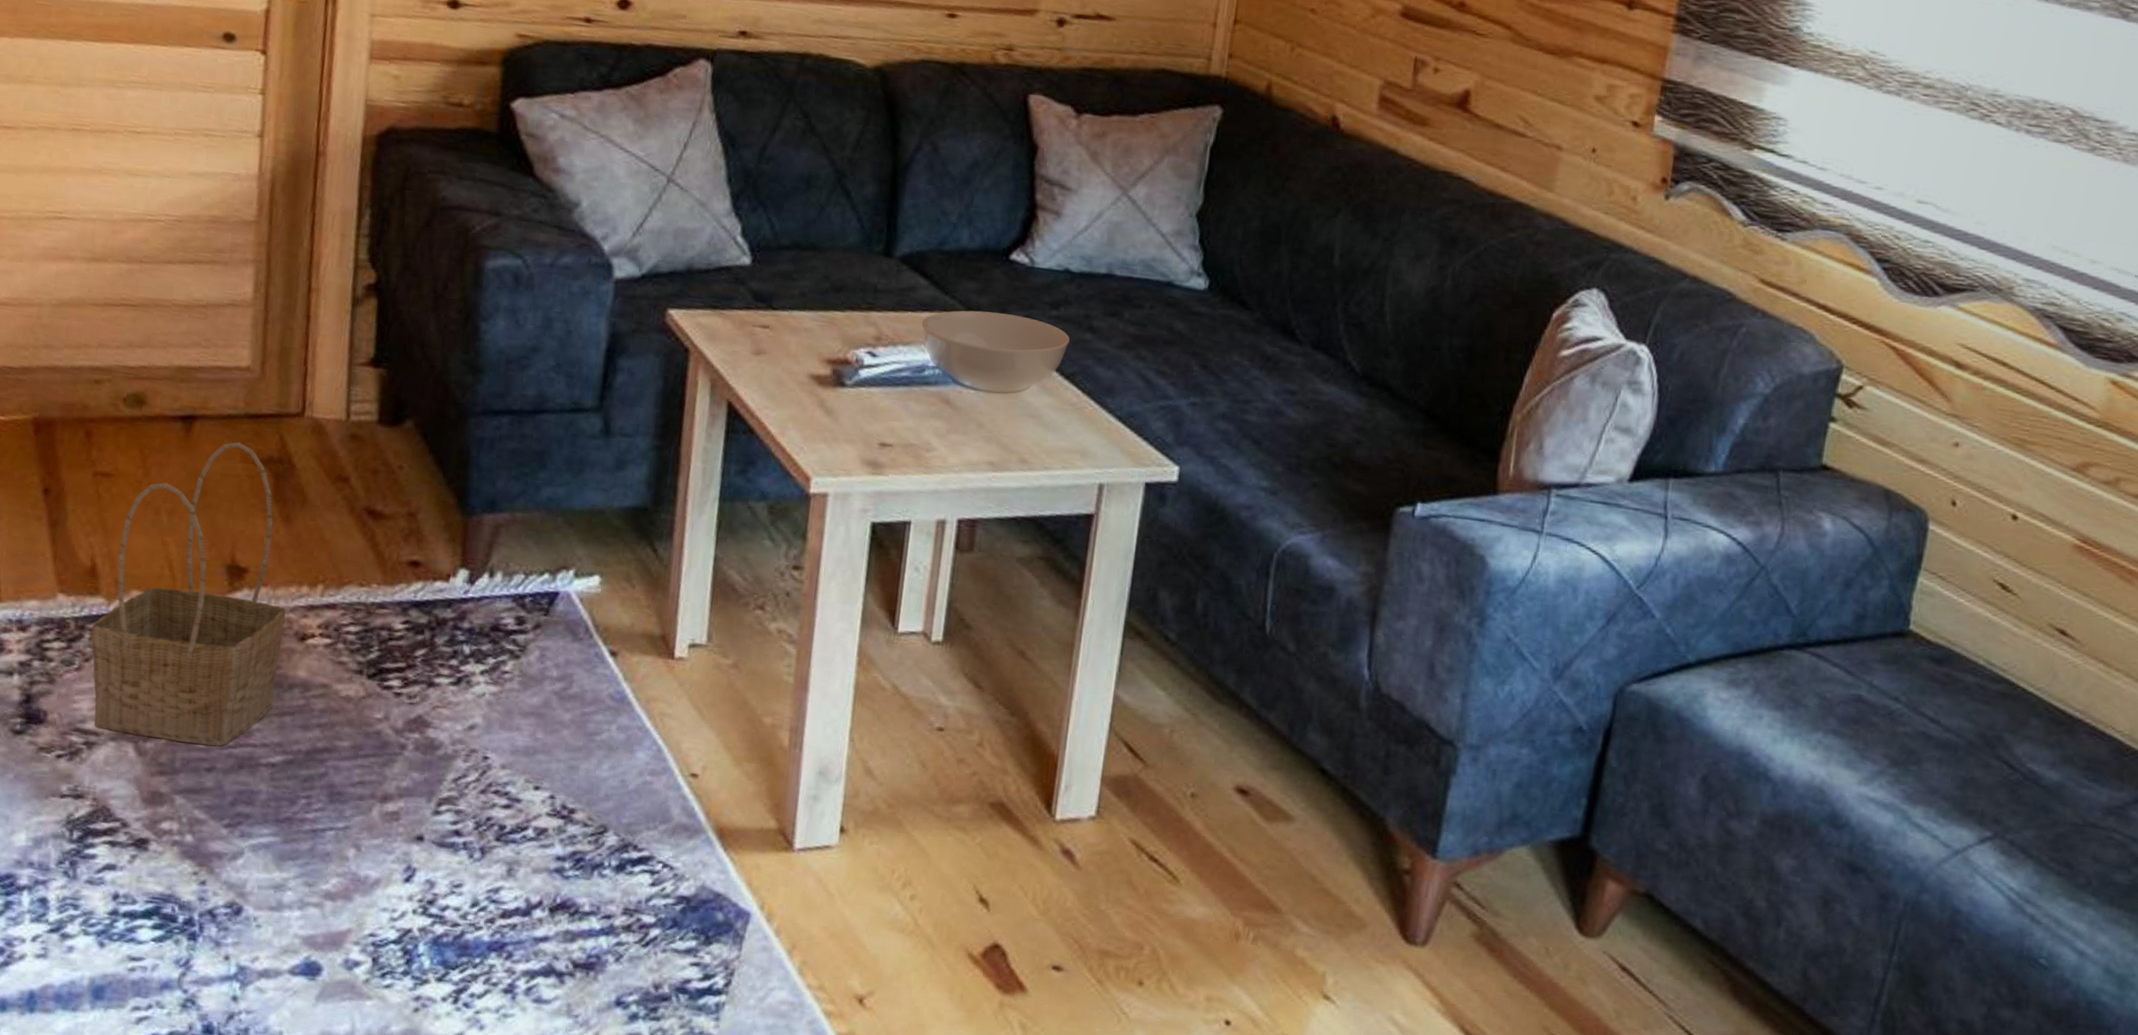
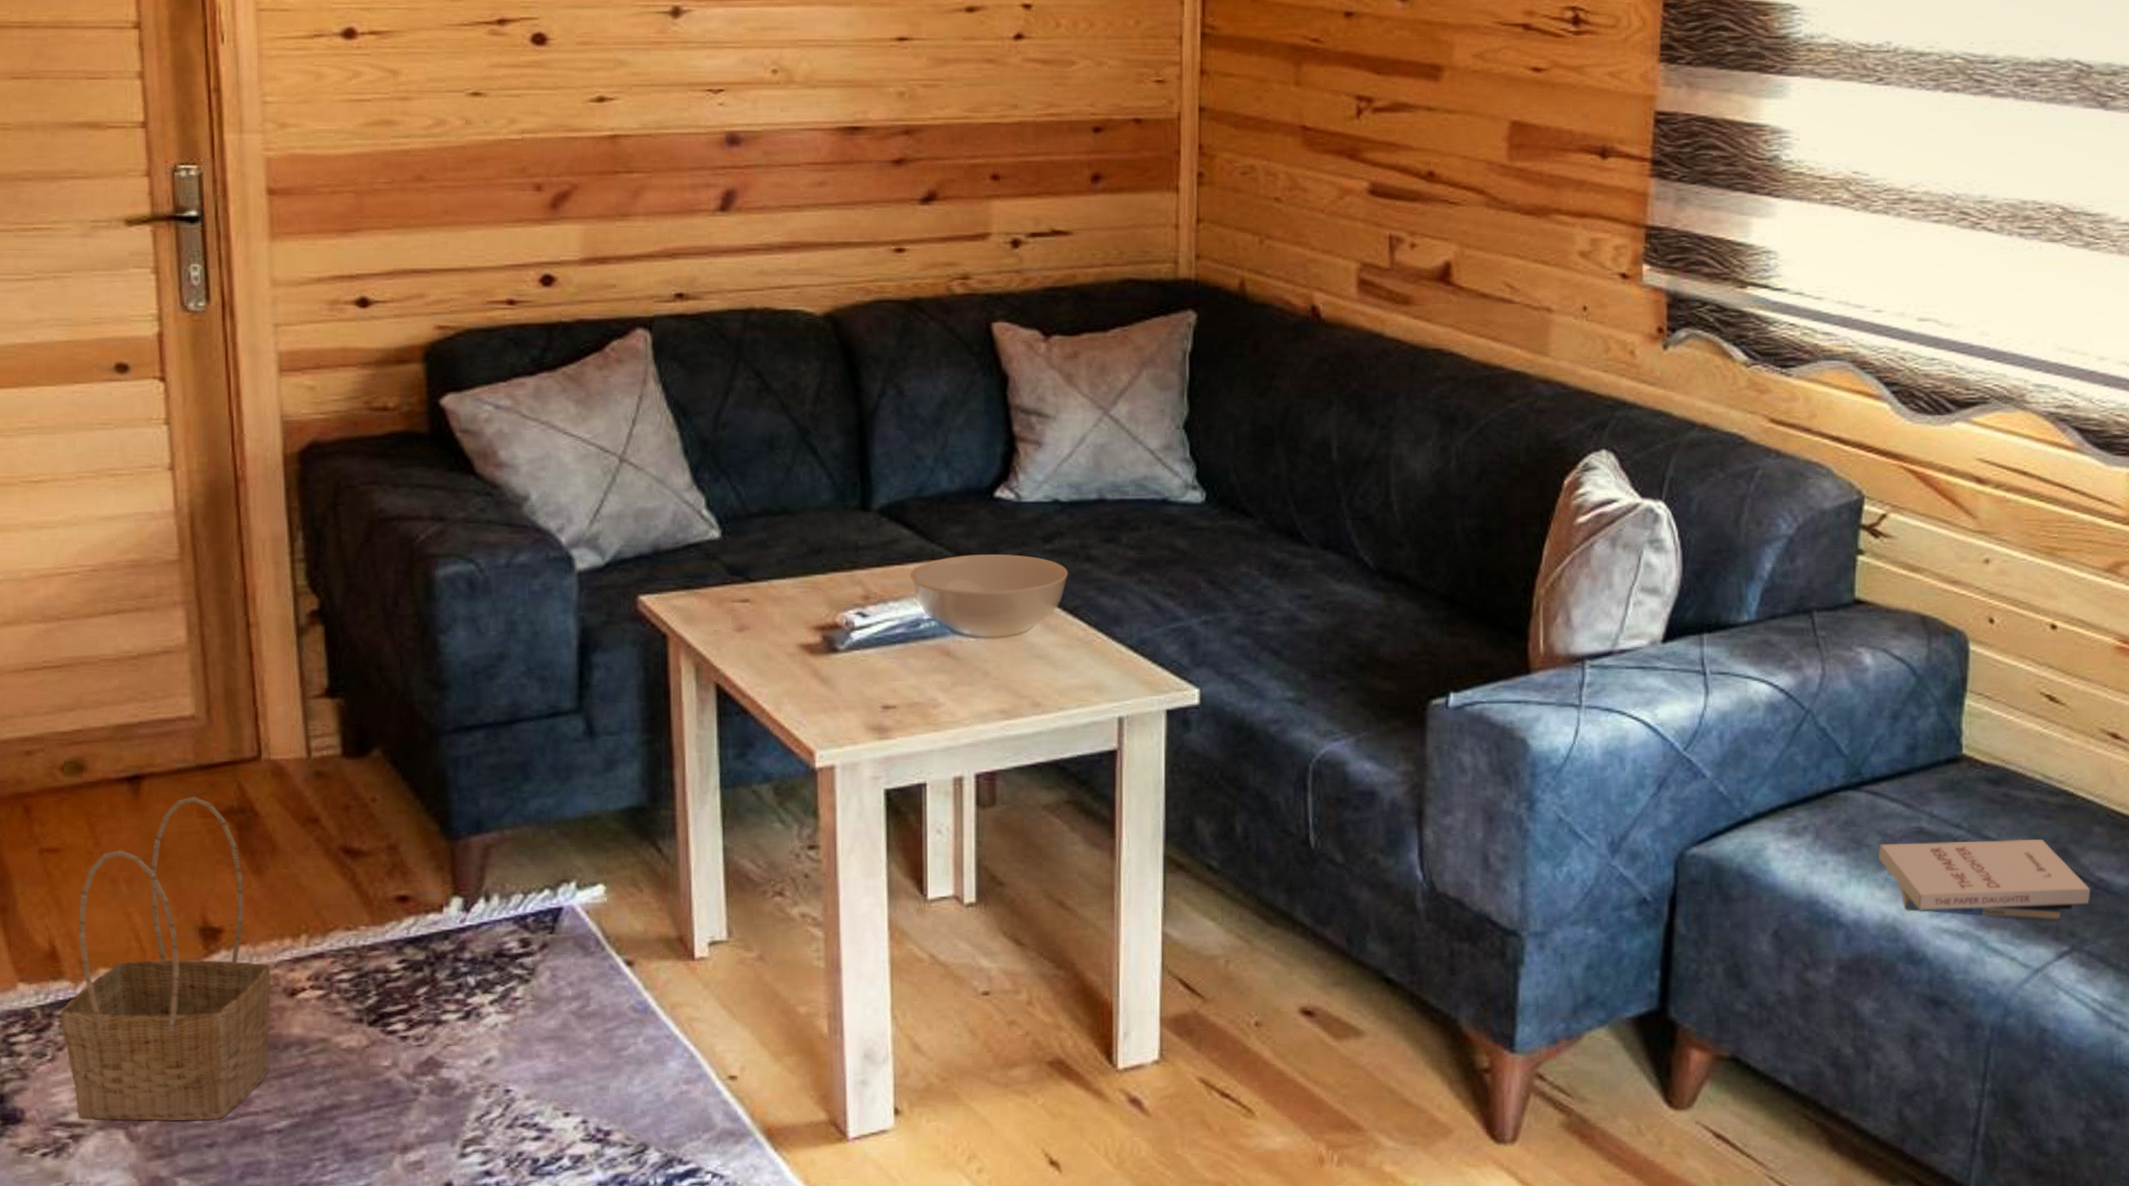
books: none [1814,705,2021,807] -> present [1879,839,2091,922]

